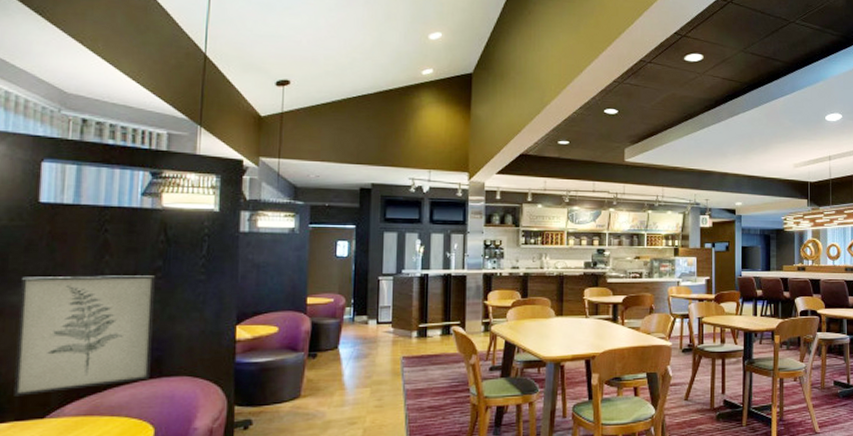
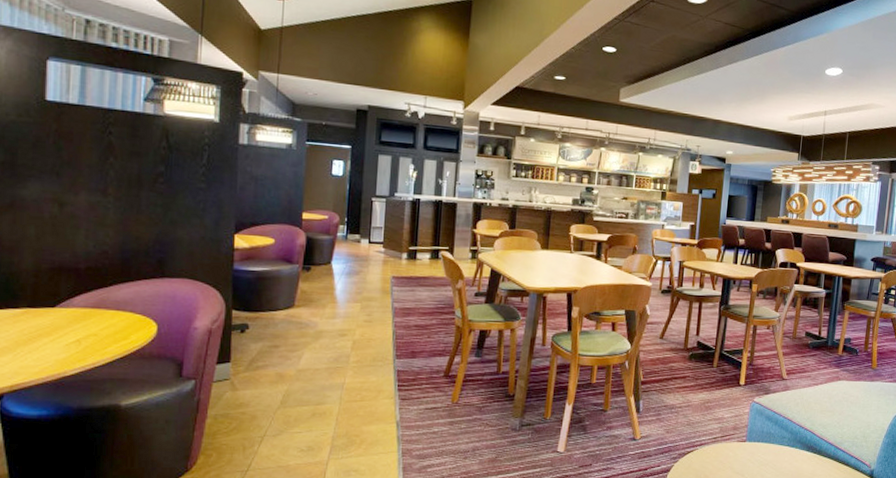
wall art: present [14,275,155,396] -> none [26,172,157,285]

